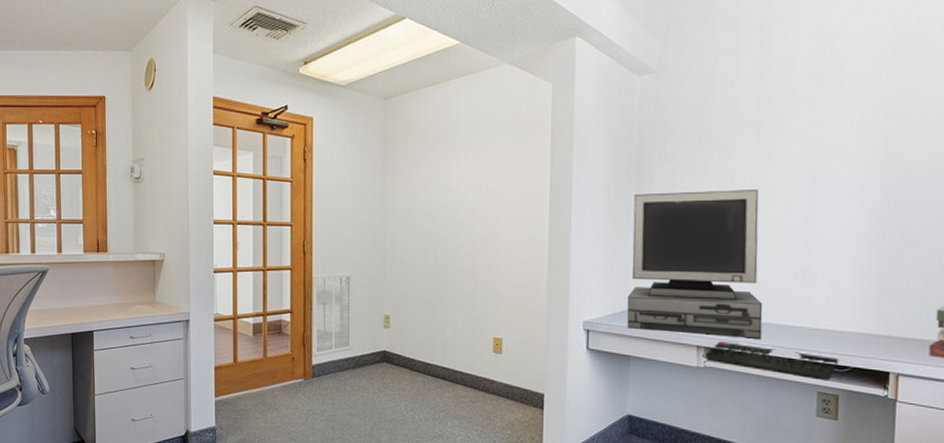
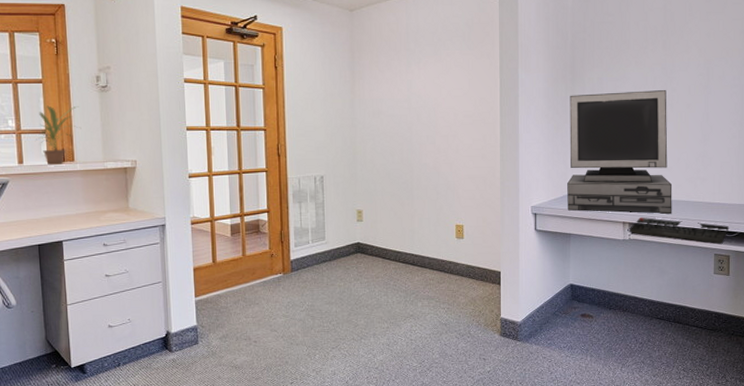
potted plant: none [73,196,115,256] -> present [34,105,82,166]

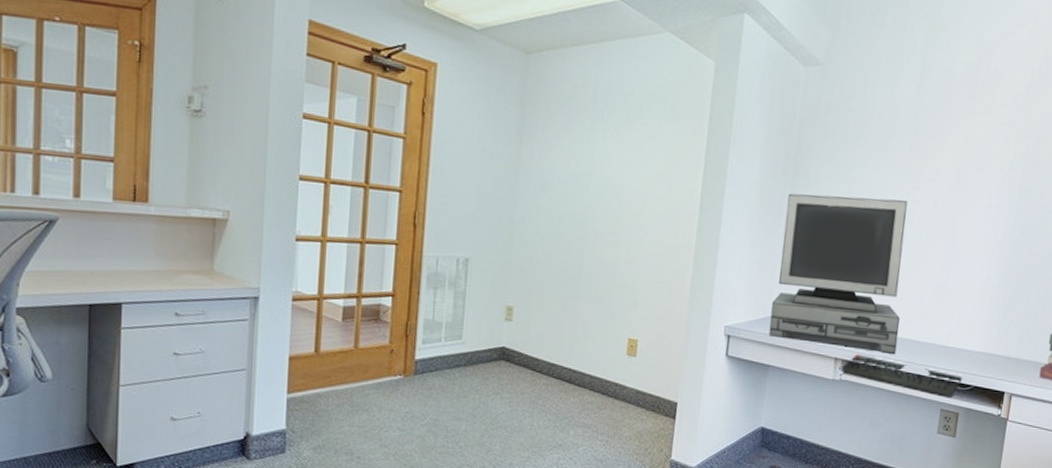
potted plant: present [34,105,82,166] -> none [99,126,162,206]

